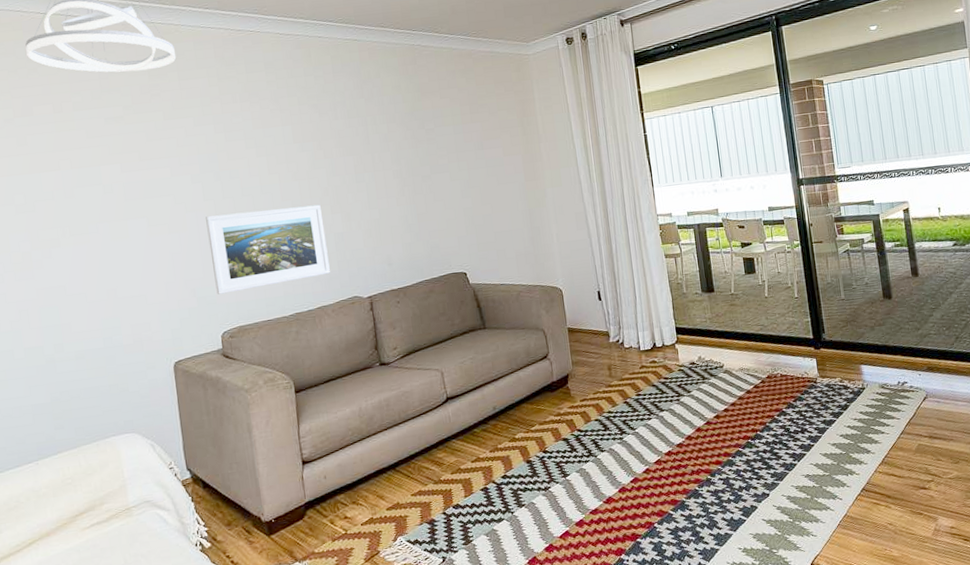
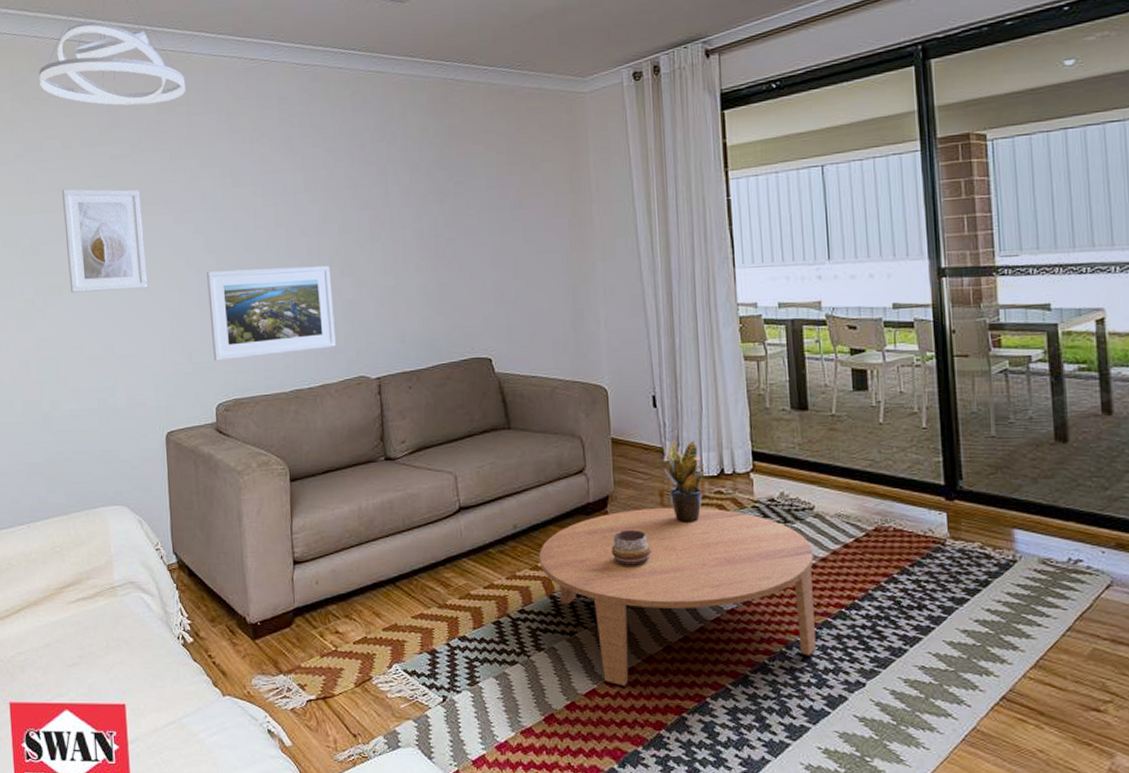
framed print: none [56,147,149,244] -> present [62,188,148,293]
coffee table: none [516,375,732,525] -> present [539,507,816,686]
decorative bowl: none [573,399,604,429] -> present [611,530,651,566]
potted plant: none [610,323,644,389] -> present [663,439,708,524]

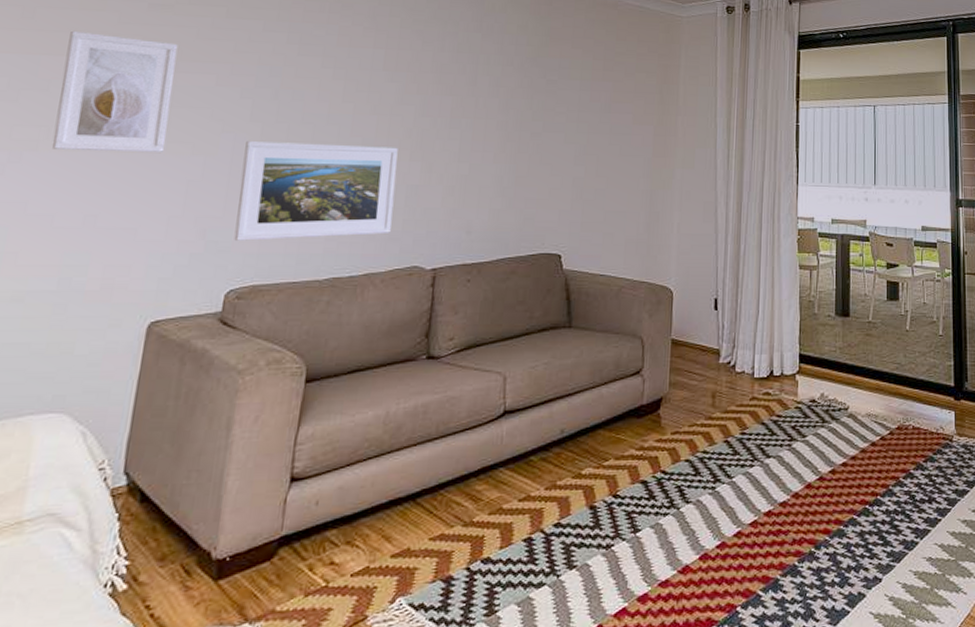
coffee table: present [539,507,816,686] -> none [584,408,845,602]
decorative bowl: present [611,530,651,566] -> none [659,433,698,471]
potted plant: present [663,439,708,524] -> none [718,341,758,425]

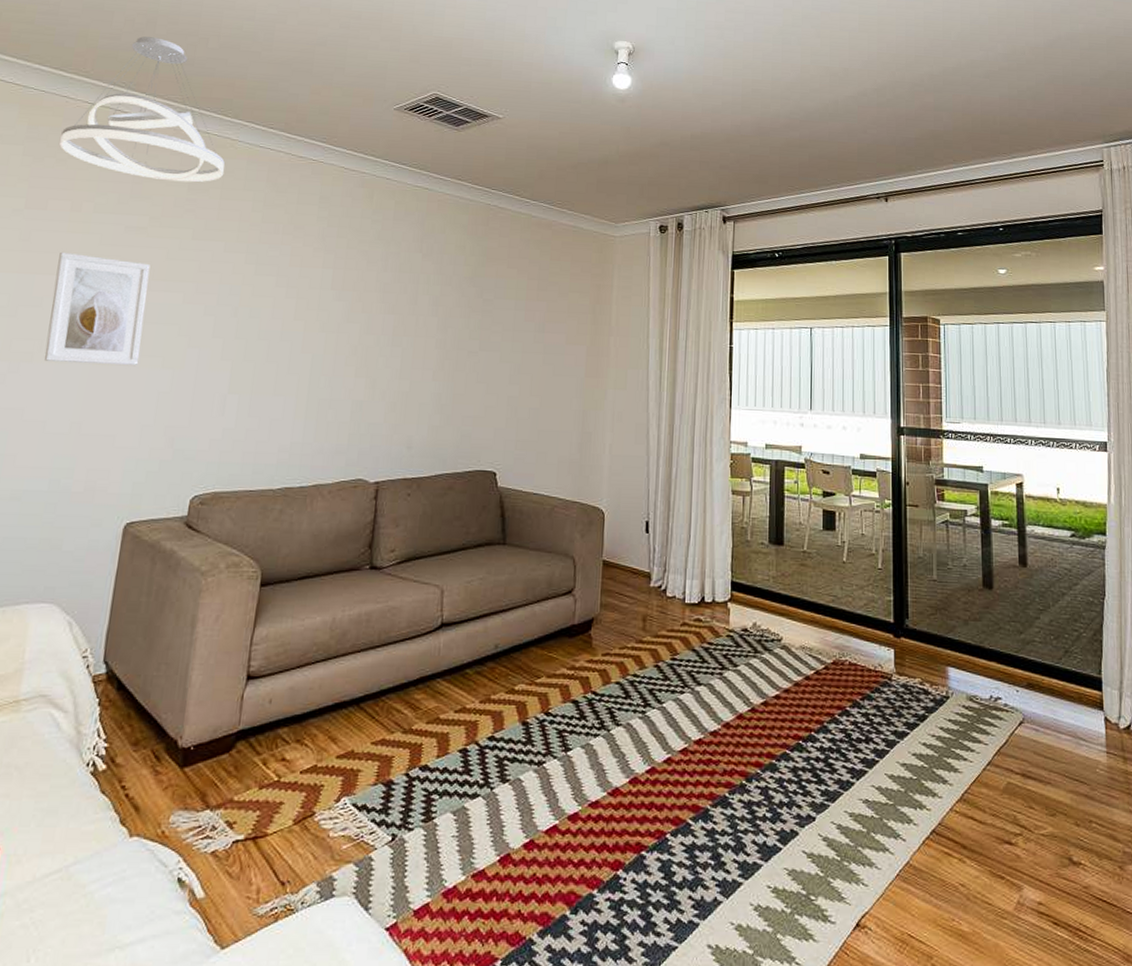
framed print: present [234,141,398,241] -> none [198,356,345,450]

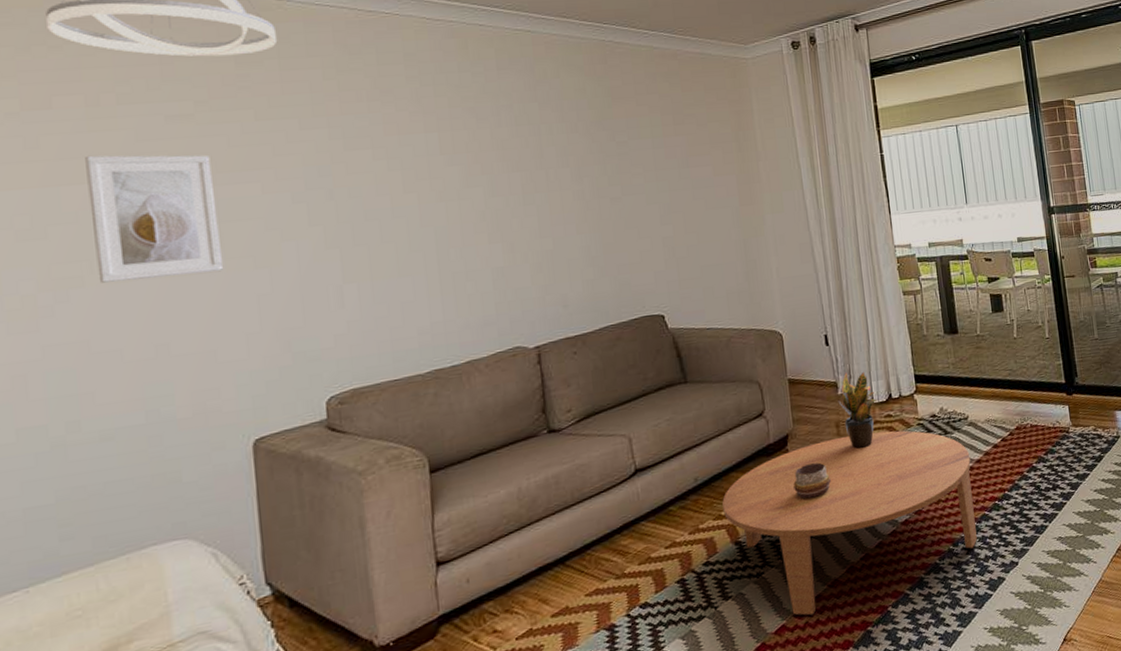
coffee table: none [517,632,778,822] -> present [722,430,977,616]
decorative bowl: none [590,655,628,692] -> present [793,462,831,499]
potted plant: none [649,565,690,650] -> present [838,371,878,449]

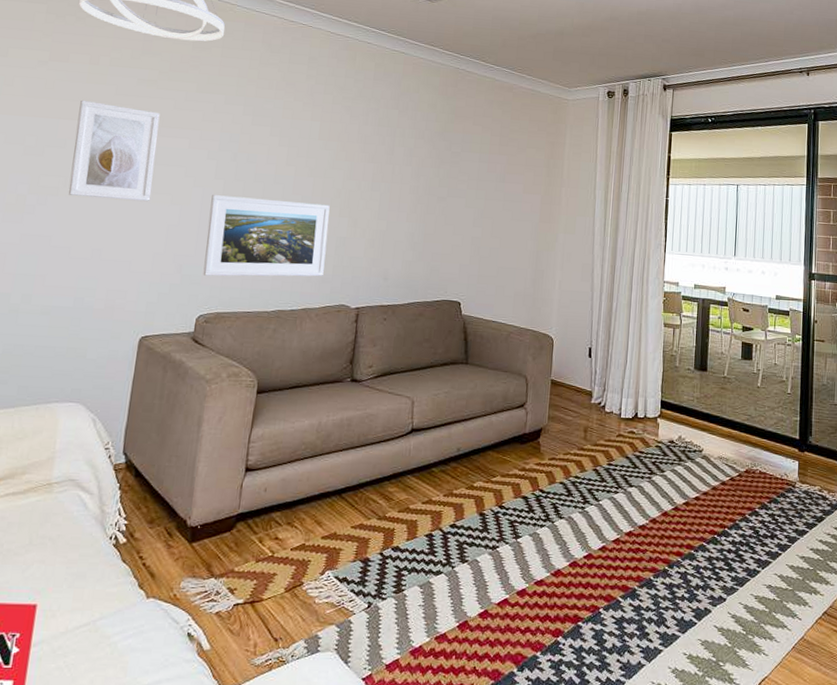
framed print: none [310,231,485,348] -> present [203,195,330,277]
coffee table: present [722,430,977,616] -> none [475,441,699,597]
decorative bowl: present [793,462,831,499] -> none [538,459,571,491]
potted plant: present [838,371,878,449] -> none [590,385,625,457]

